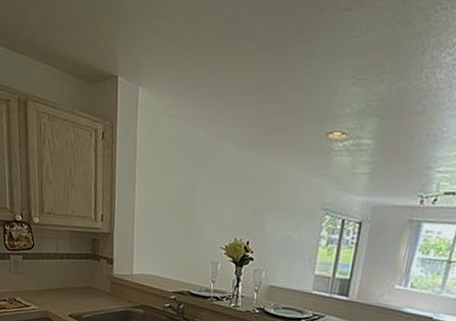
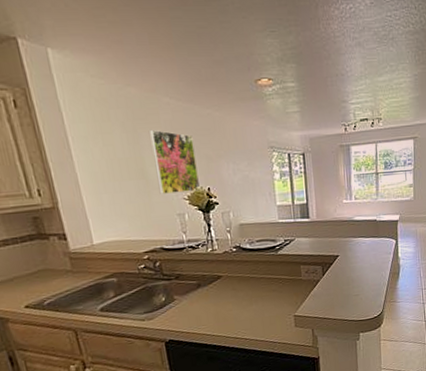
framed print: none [200,173,245,243] -> present [150,129,199,194]

